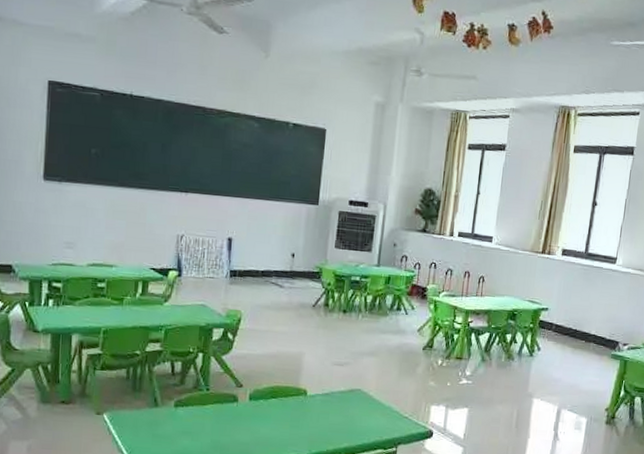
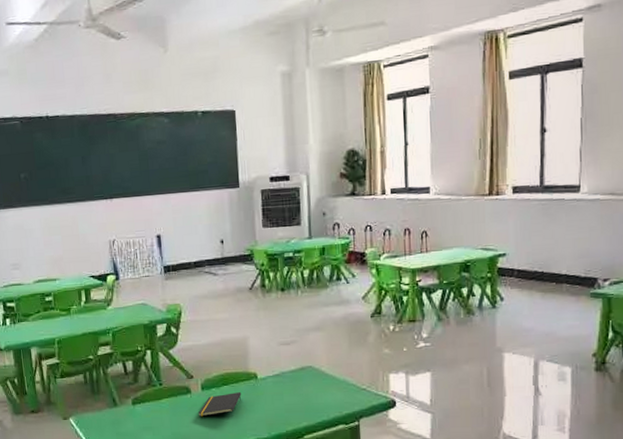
notepad: none [241,406,289,427] -> present [198,392,242,417]

